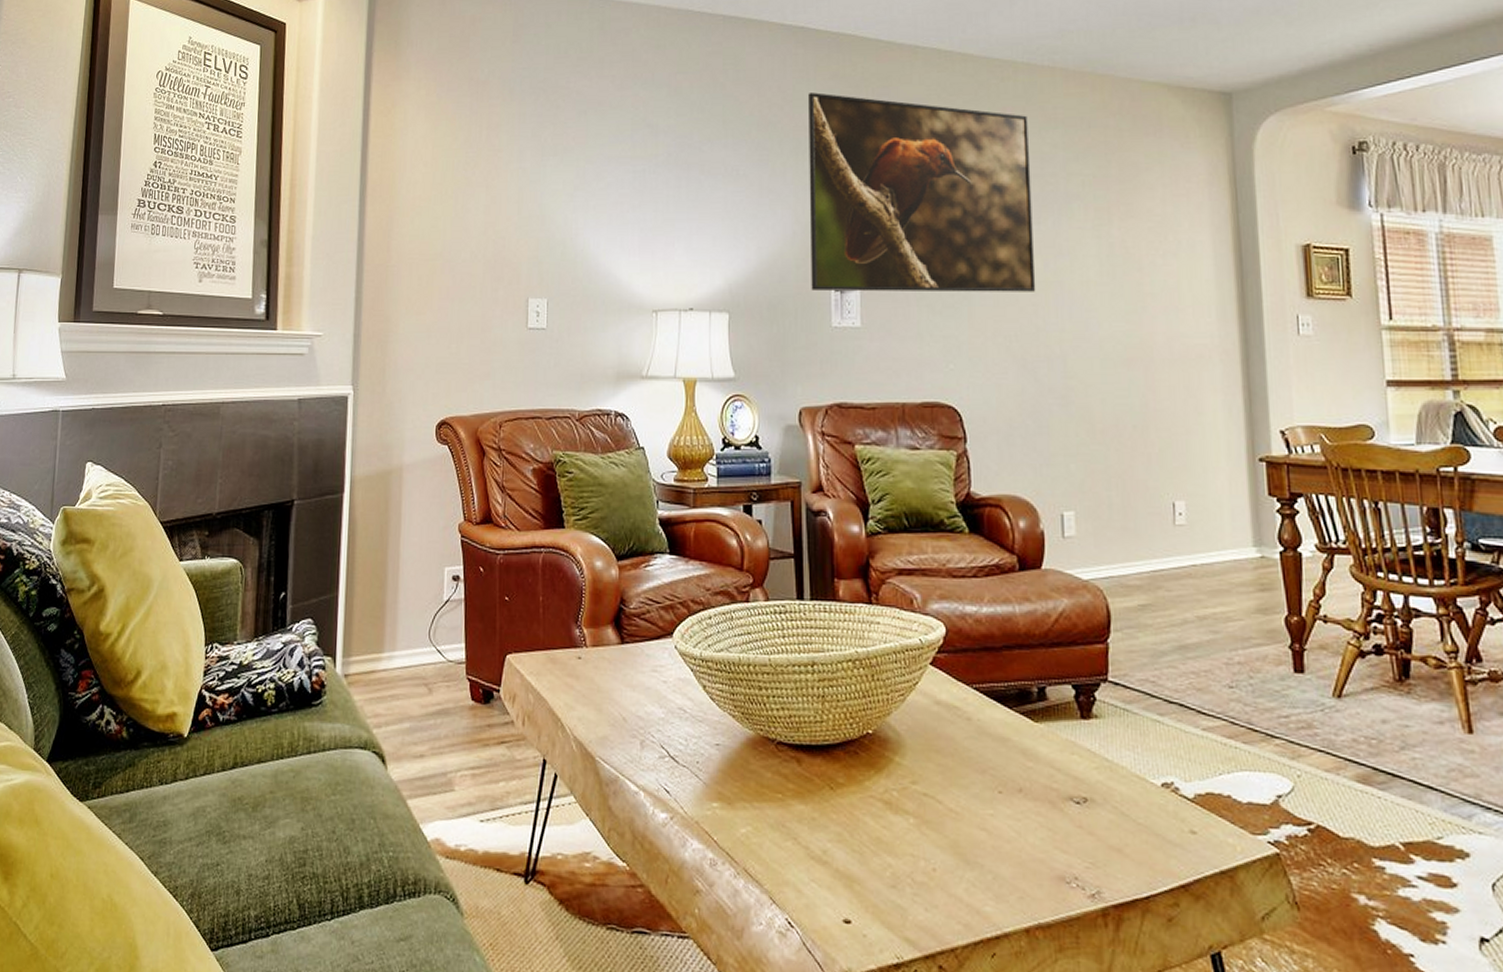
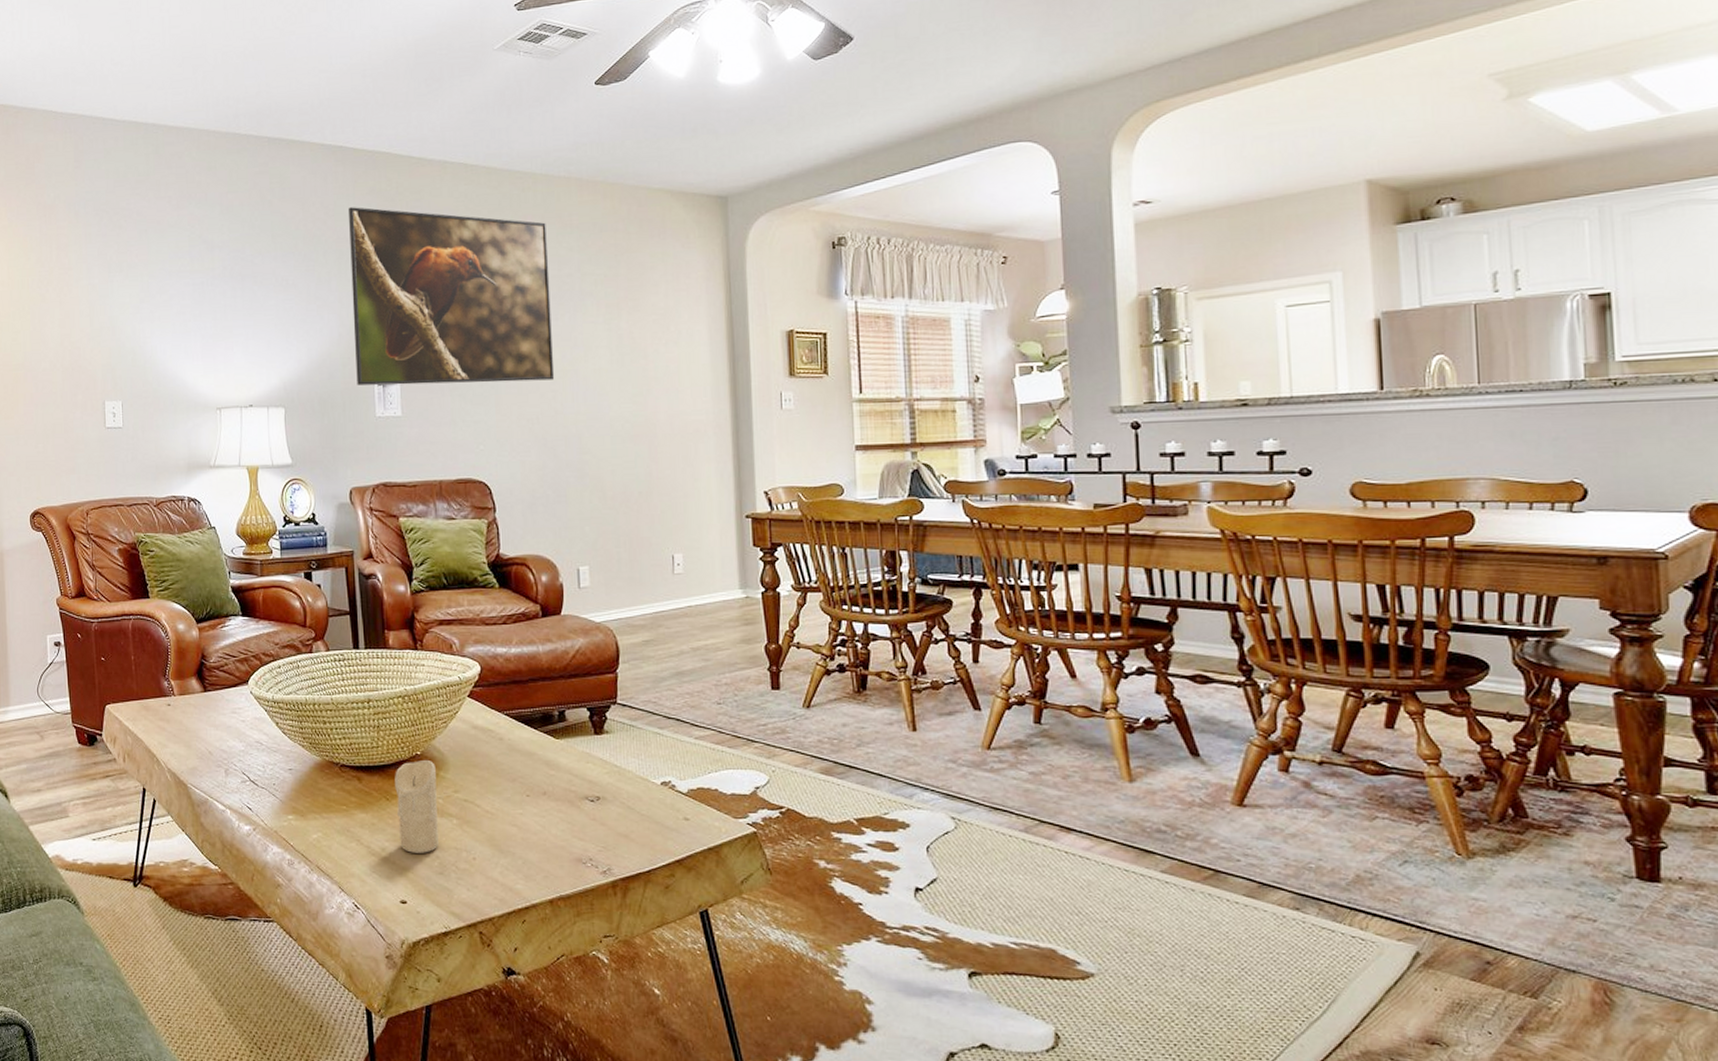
candle: none [841,740,891,860] -> present [395,759,439,853]

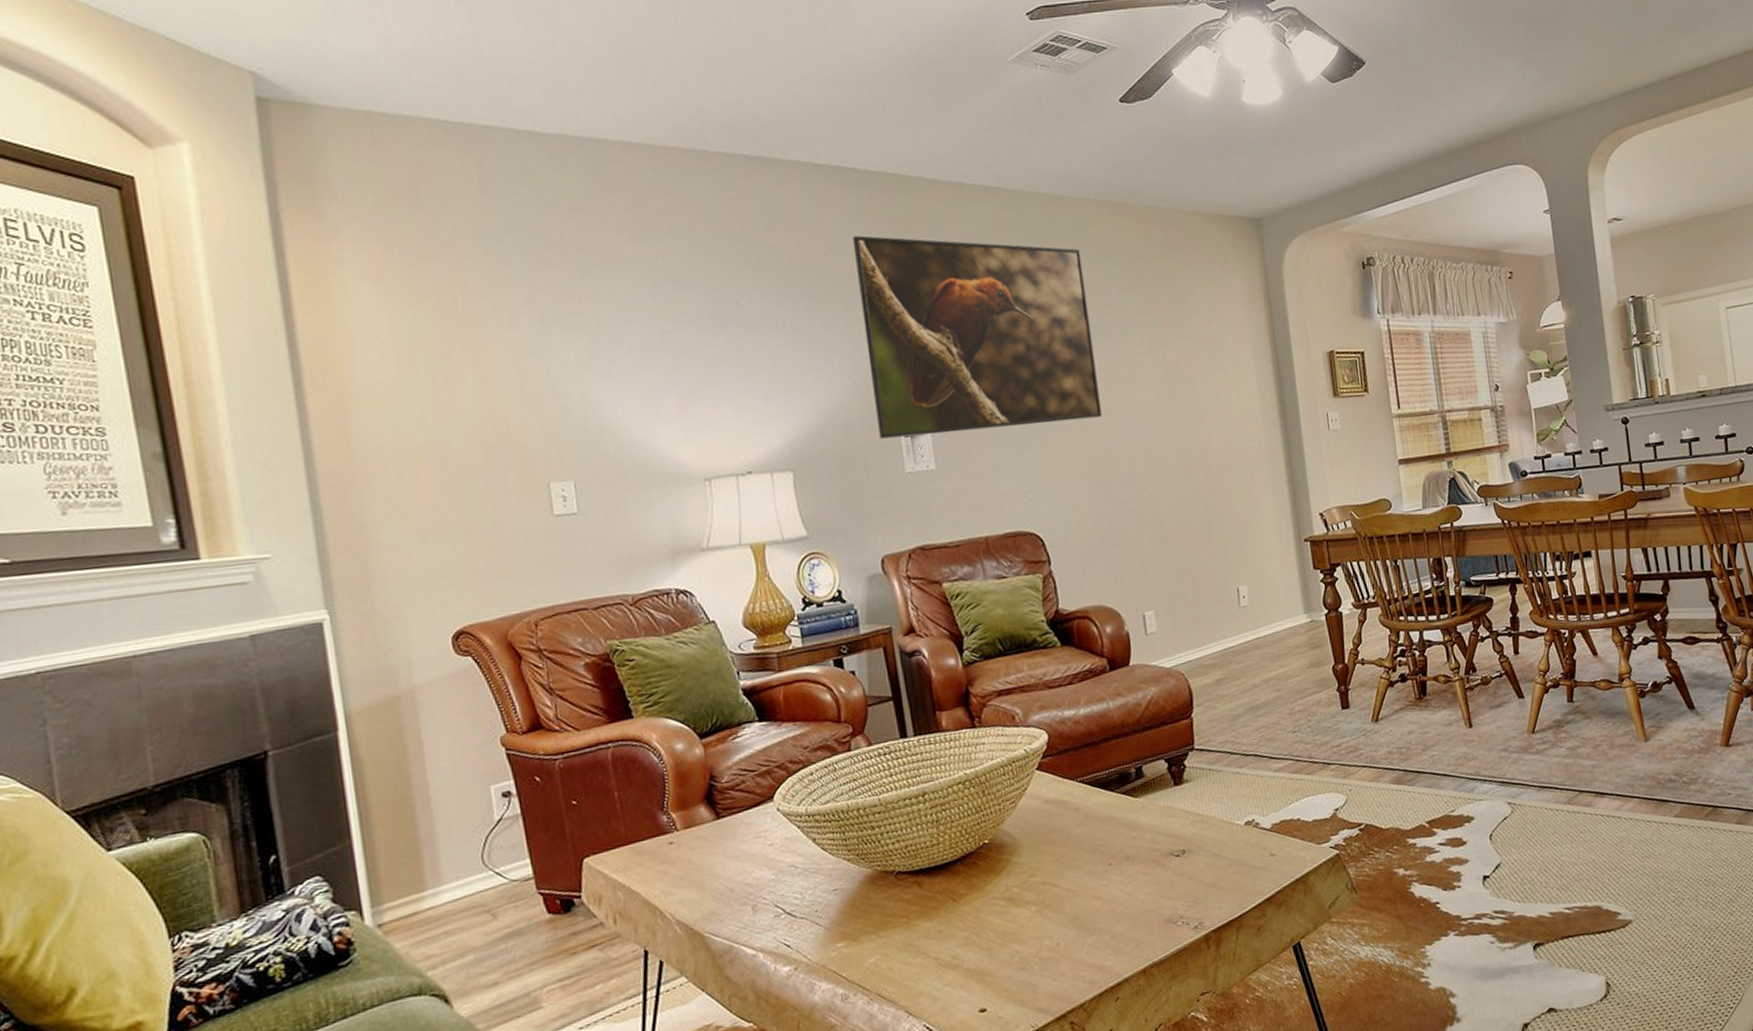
candle: present [395,759,439,853] -> none [961,846,1017,954]

